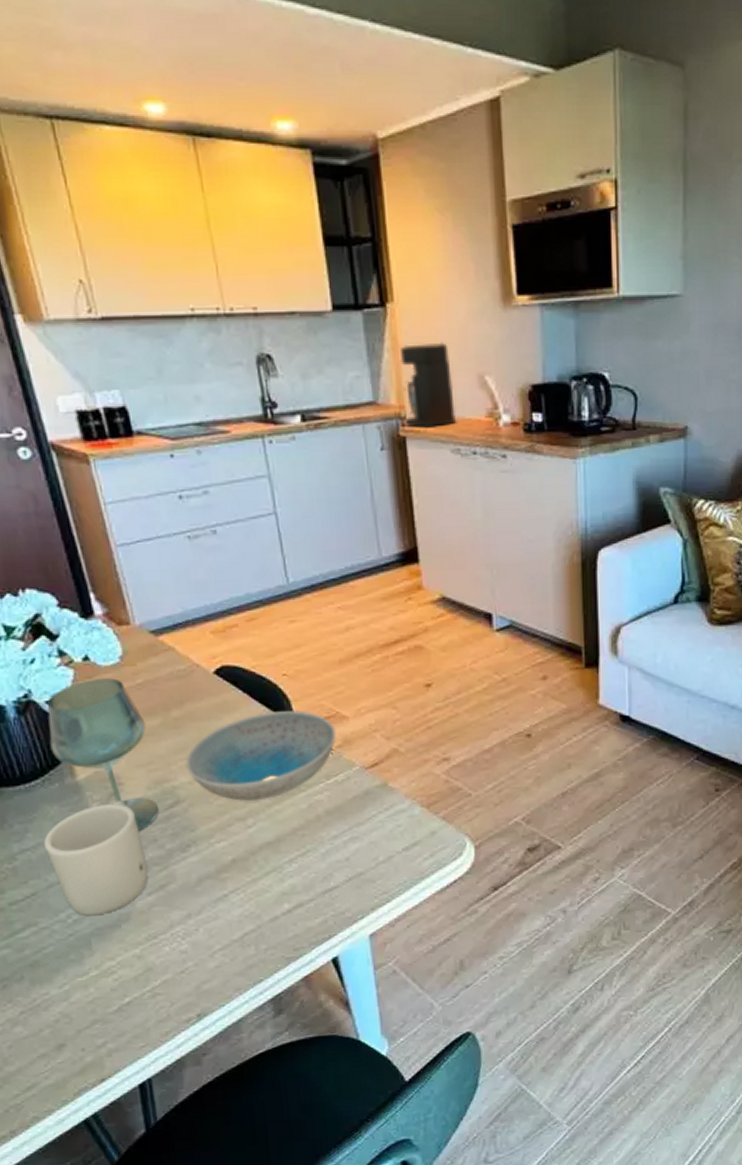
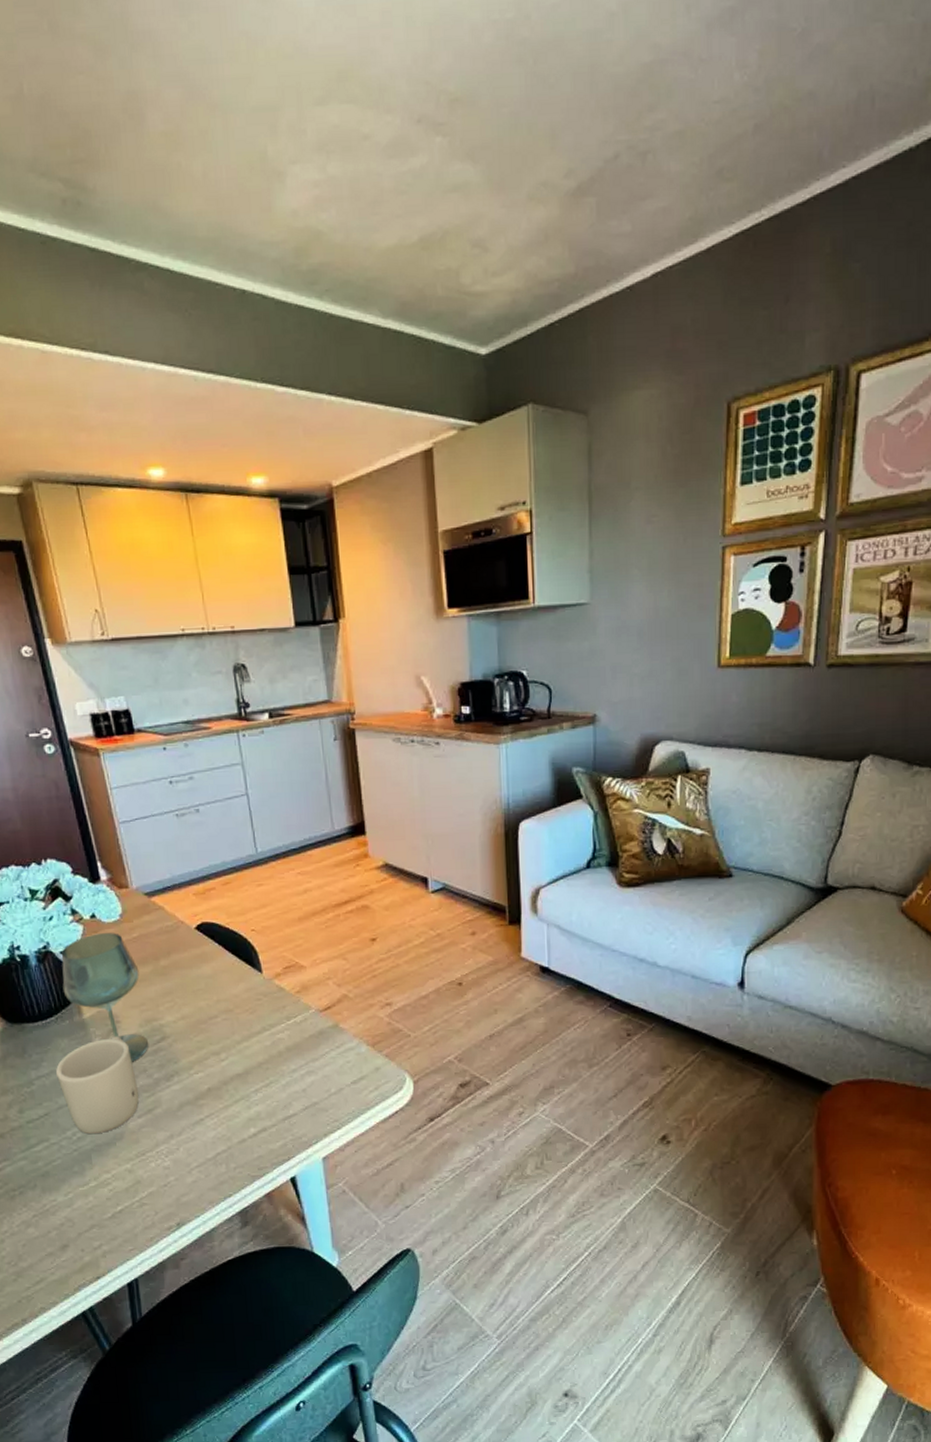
dish: present [185,709,336,801] -> none [171,960,296,1038]
coffee maker: present [400,342,456,429] -> none [350,649,397,722]

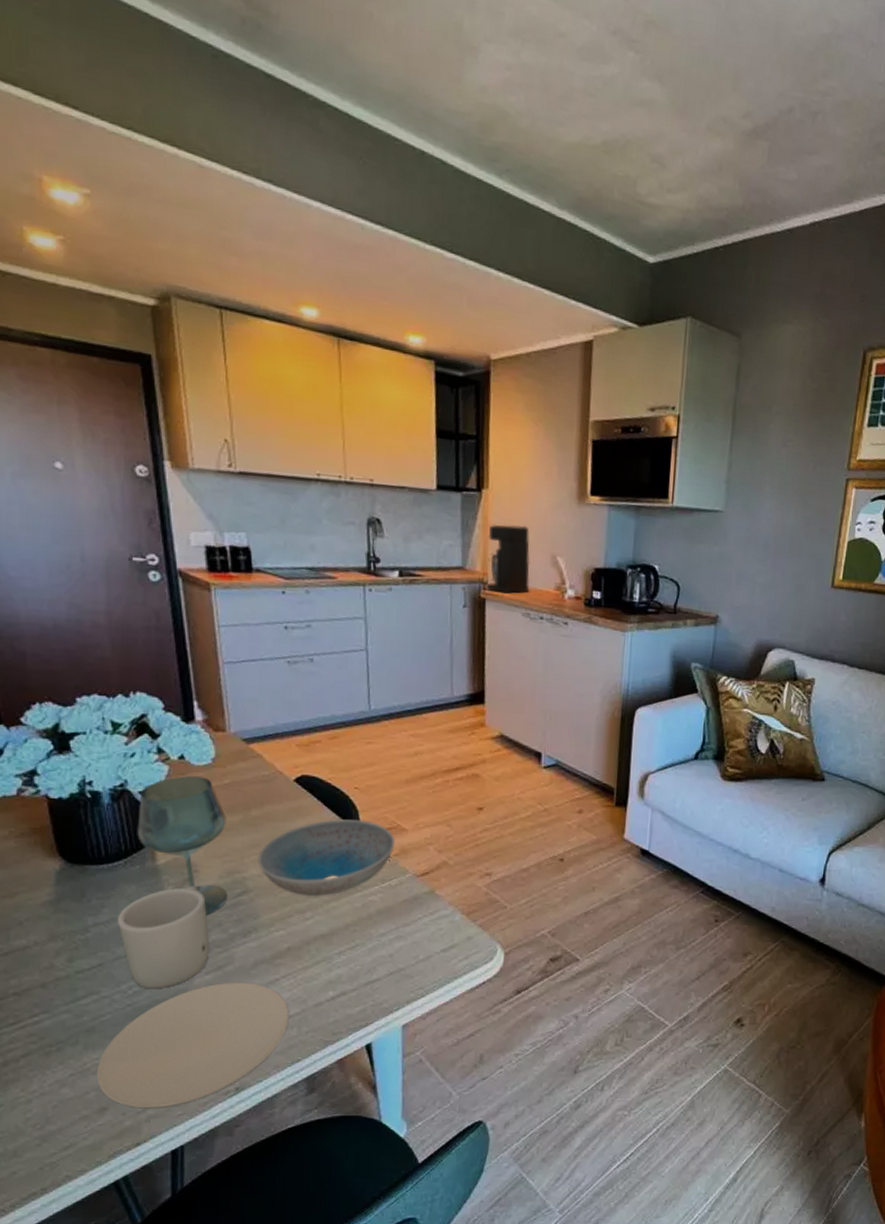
plate: none [55,1123,217,1245] -> present [96,982,289,1109]
dish: none [171,960,296,1038] -> present [257,819,395,896]
coffee maker: none [350,649,397,722] -> present [486,524,530,595]

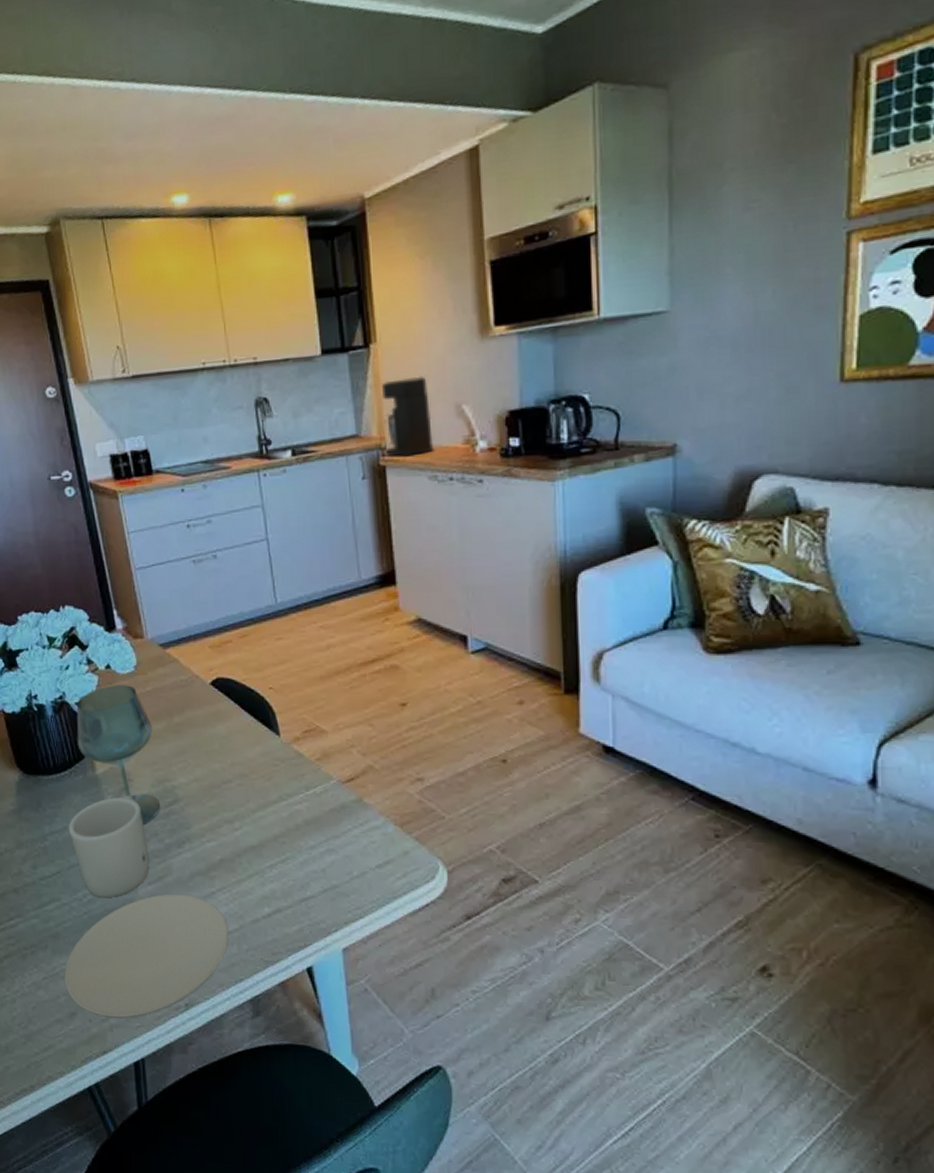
dish: present [257,819,395,896] -> none [184,721,316,805]

